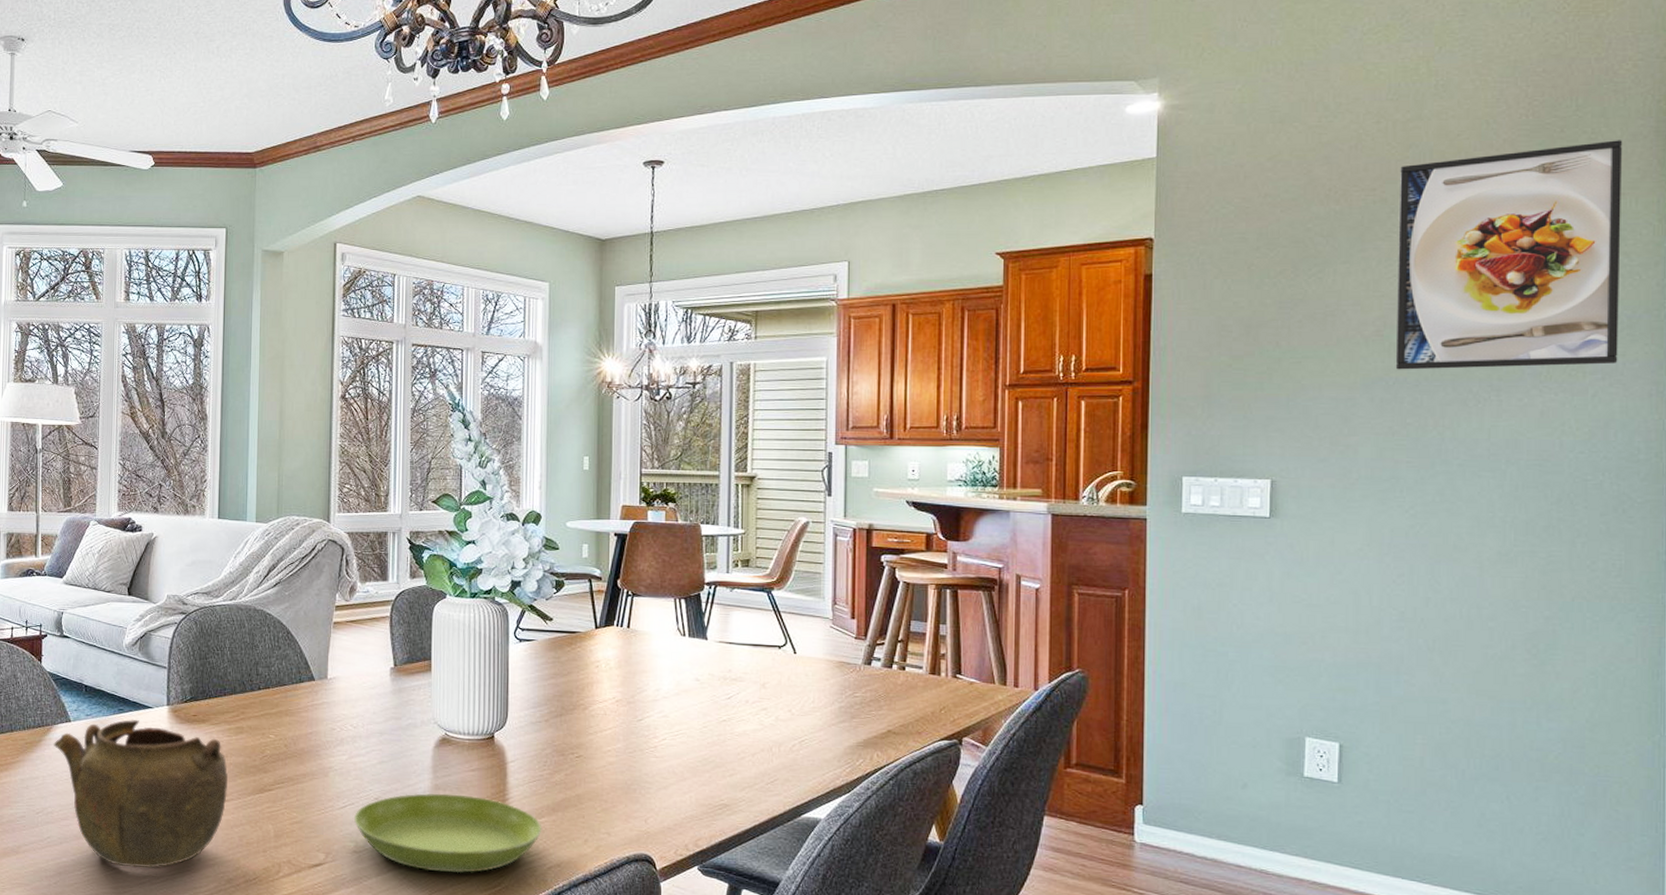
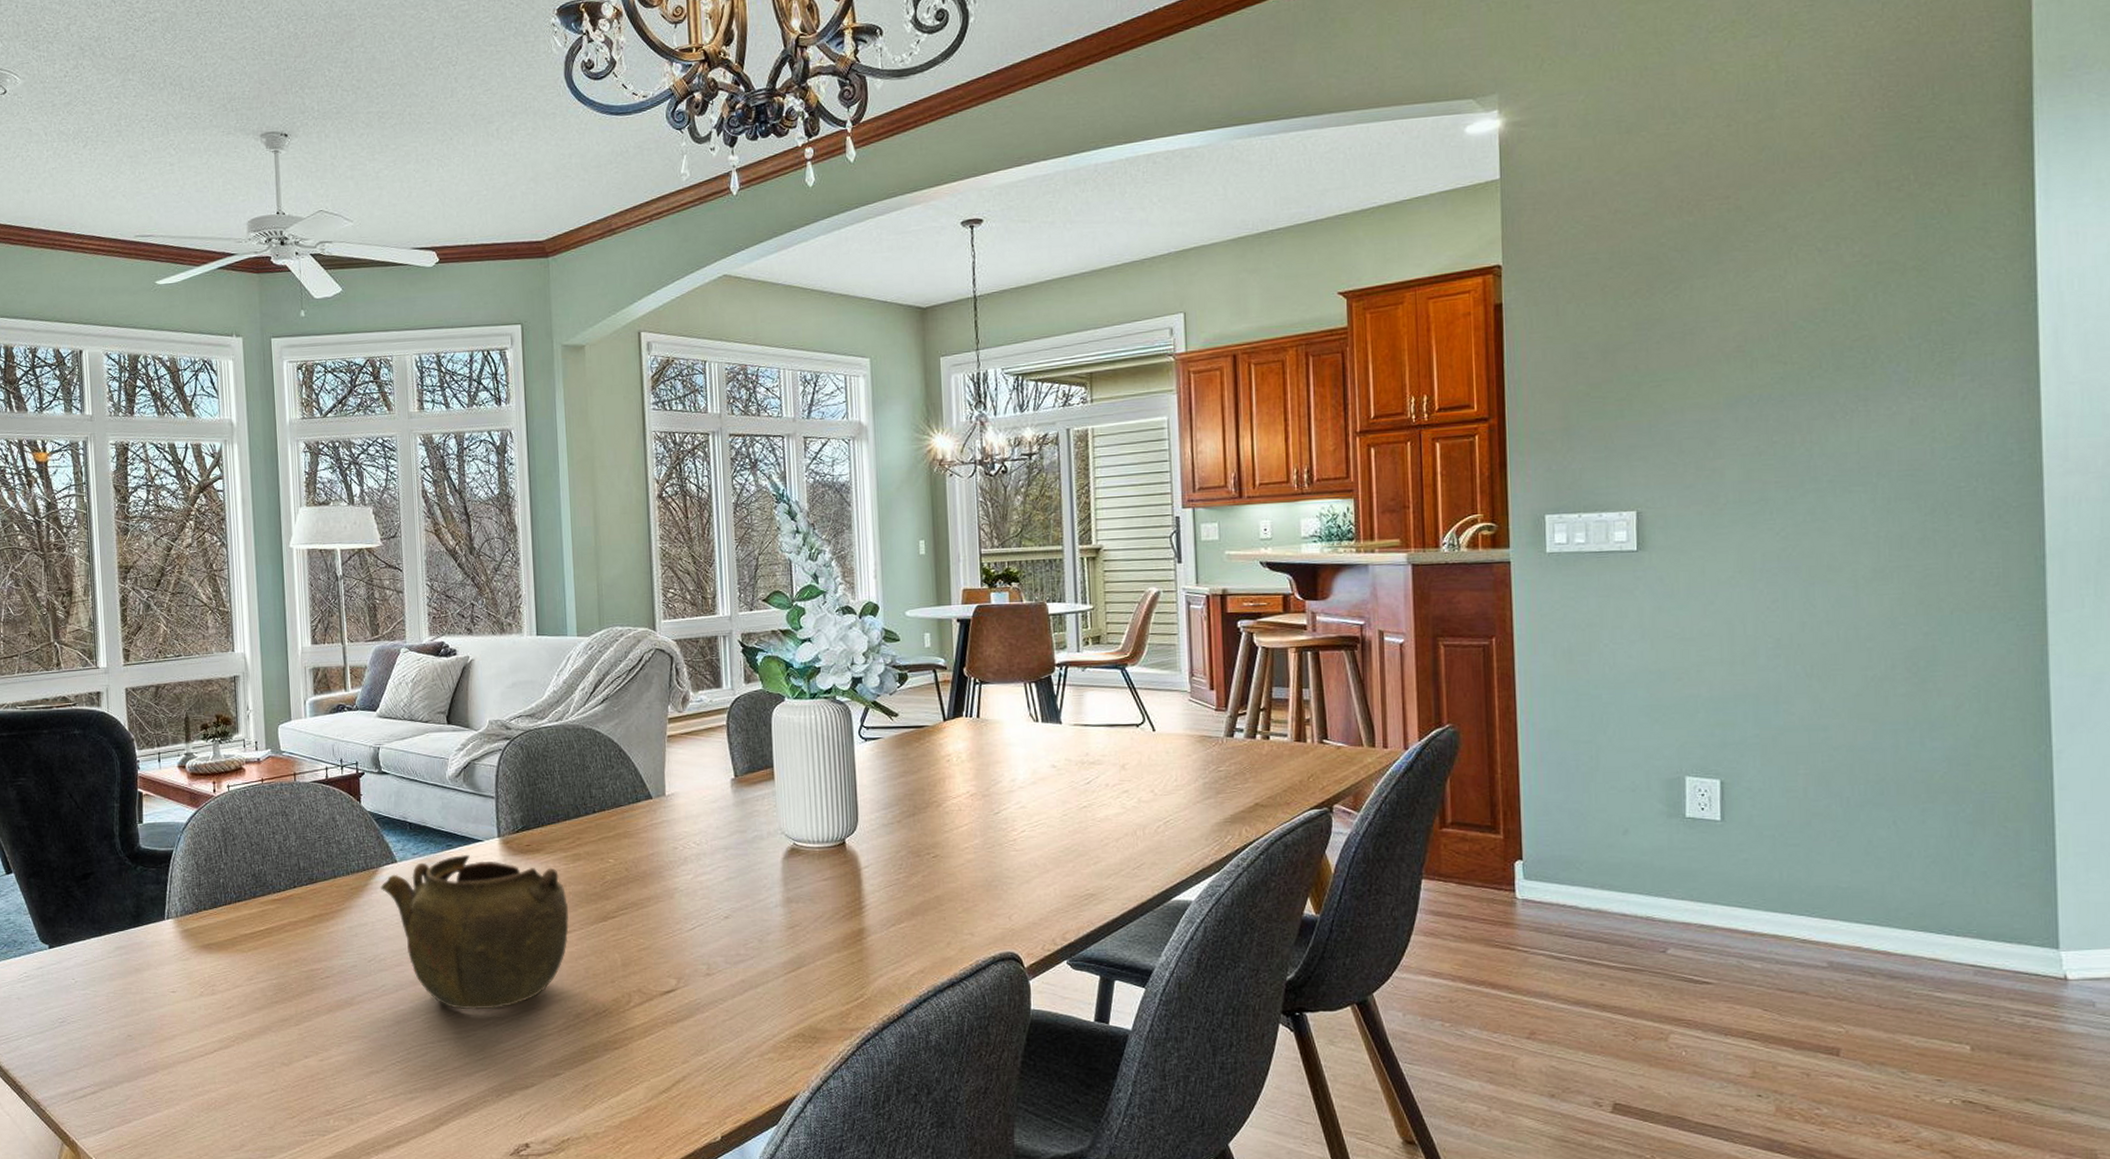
saucer: present [354,793,542,874] -> none [704,906,903,989]
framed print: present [1395,140,1622,370] -> none [1754,127,1987,386]

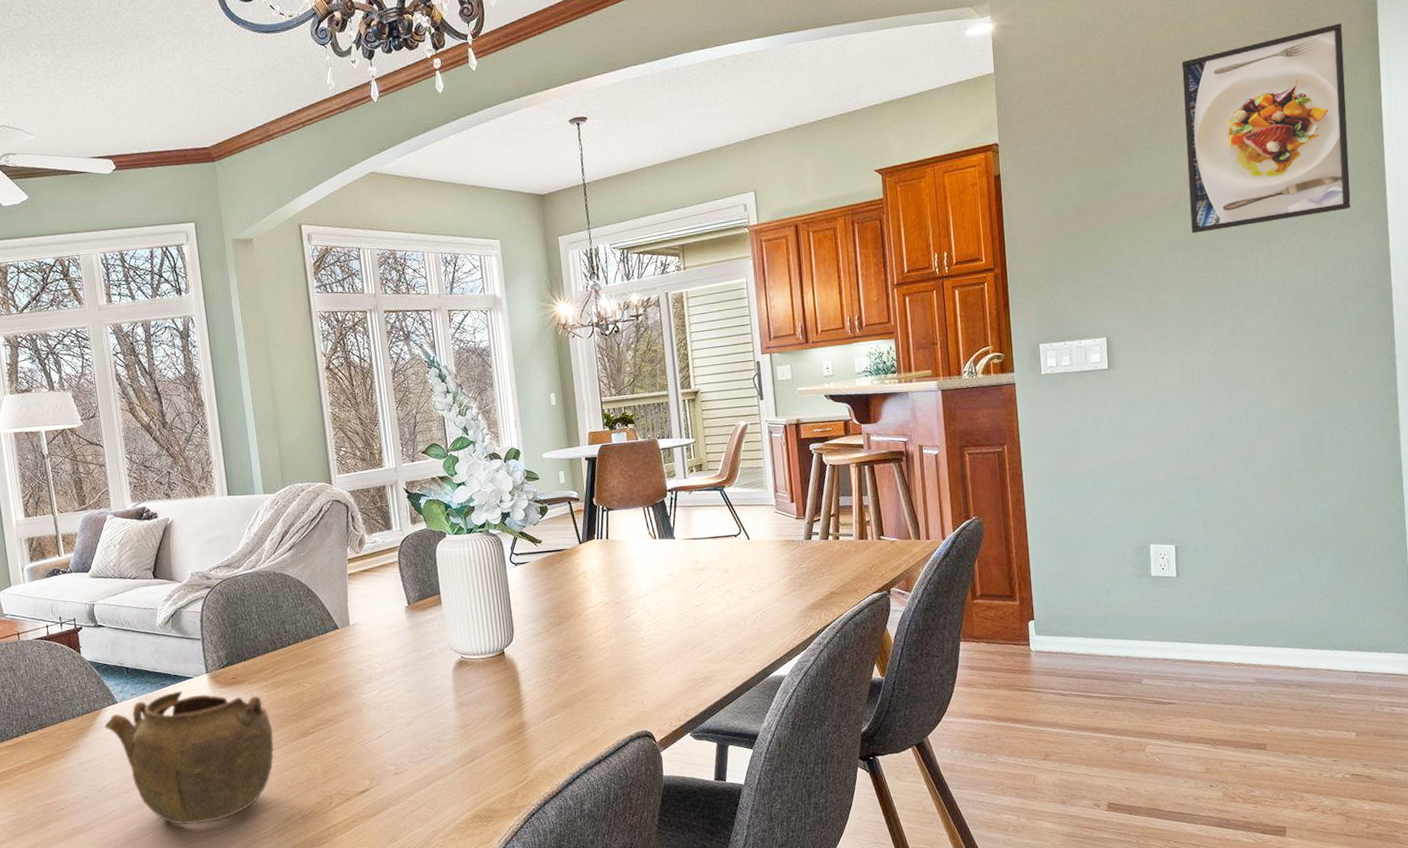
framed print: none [1754,127,1987,386] -> present [1181,23,1351,234]

